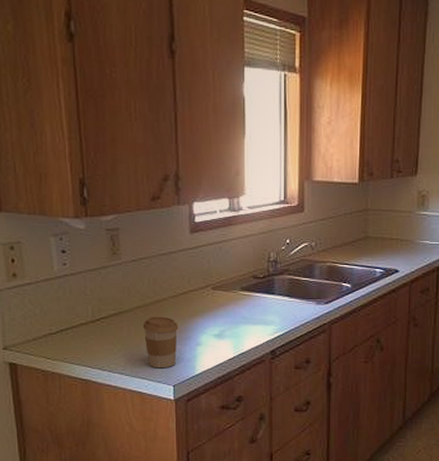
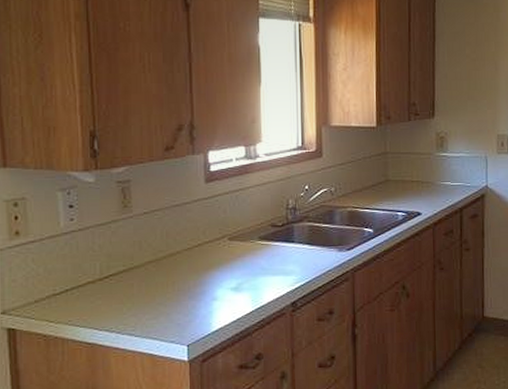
coffee cup: present [142,316,179,369] -> none [154,270,193,327]

